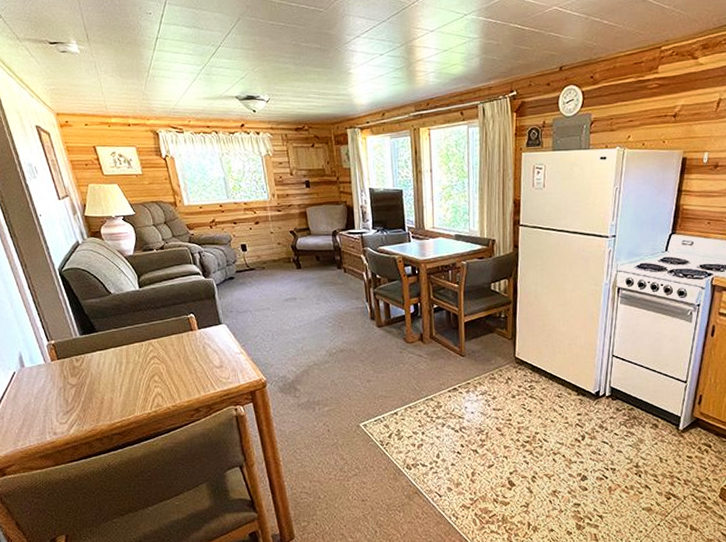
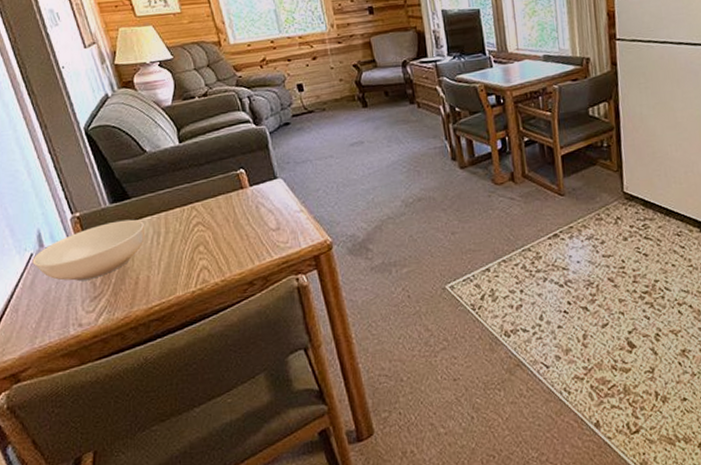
bowl: none [15,349,109,397] -> present [32,219,145,281]

